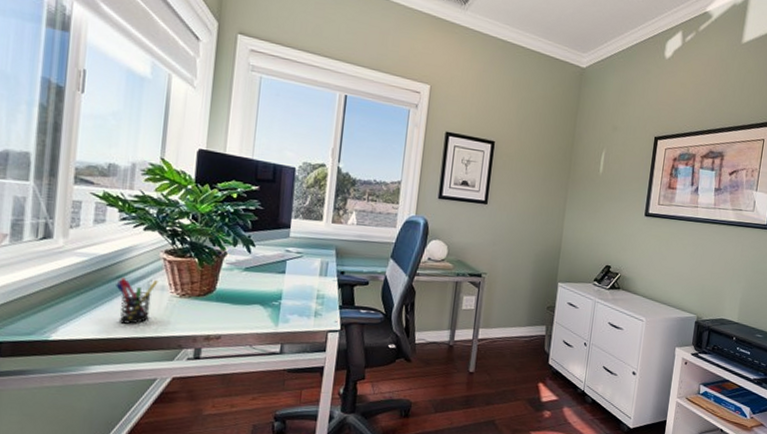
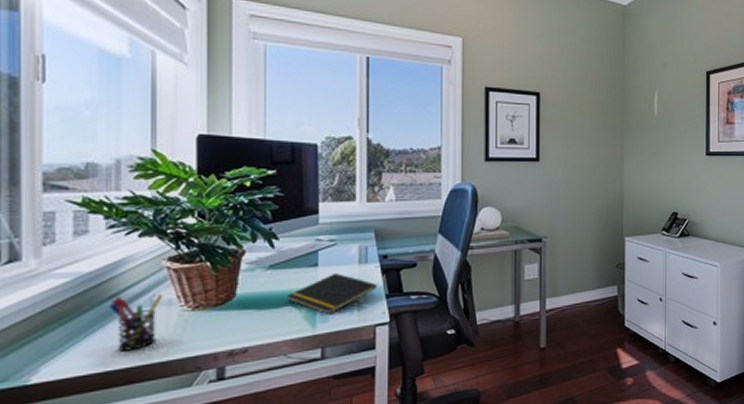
notepad: none [256,282,333,317] -> present [286,273,377,315]

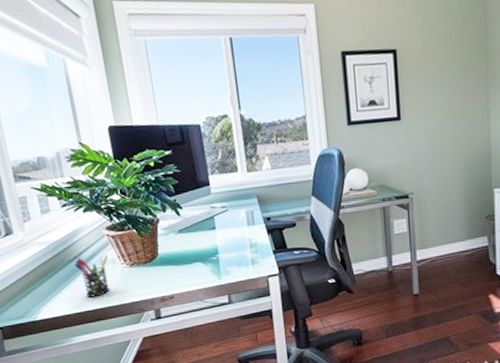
notepad: present [286,273,377,315] -> none [195,234,265,269]

